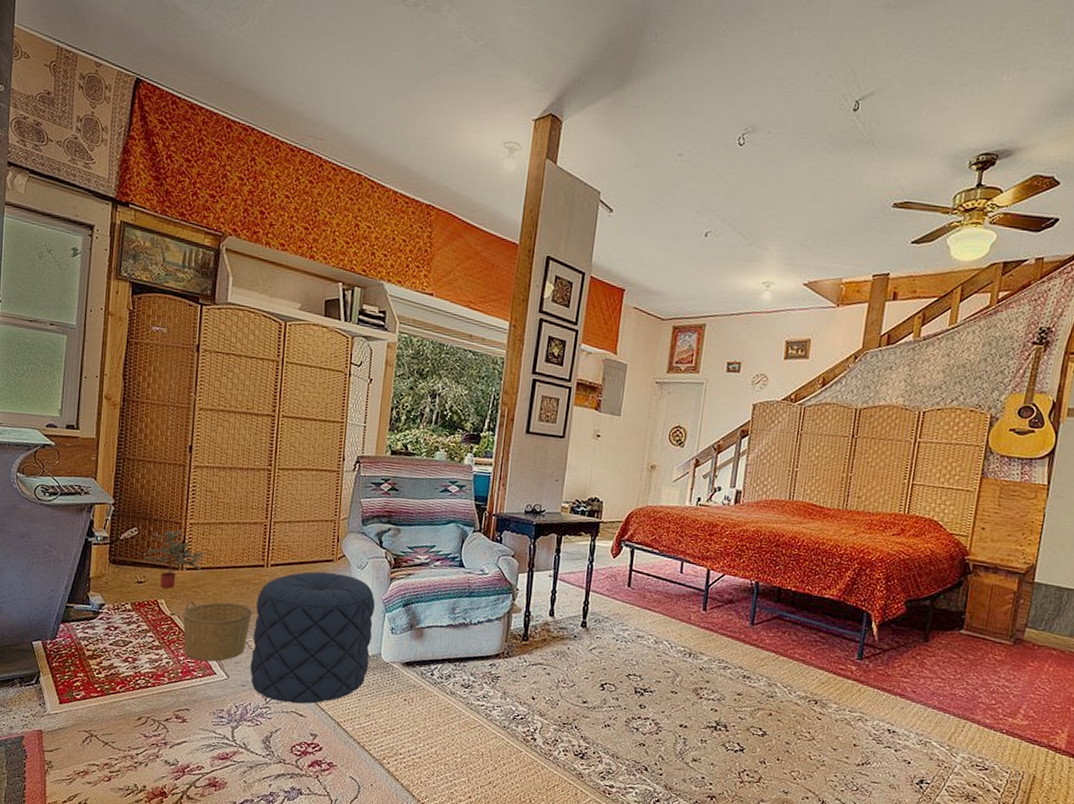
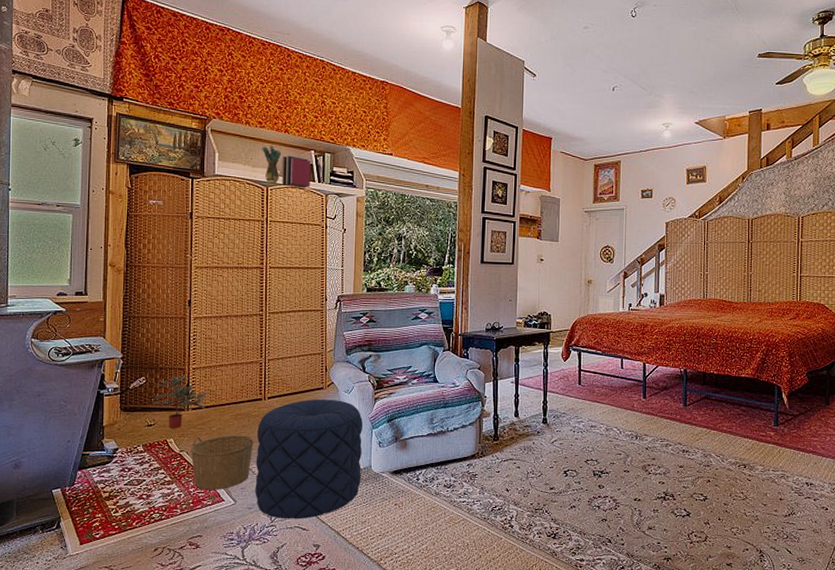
vase: none [282,272,305,319] -> present [261,145,282,184]
books: none [302,286,337,327] -> present [281,156,311,188]

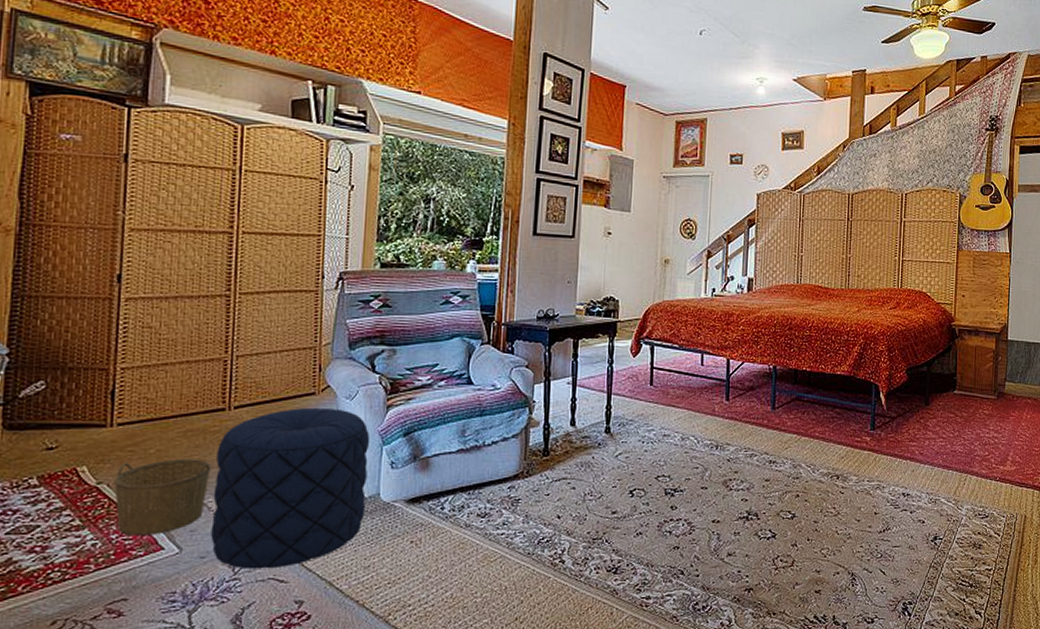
potted plant: present [152,375,211,428] -> none [55,378,148,452]
vase: present [261,145,282,184] -> none [235,69,265,122]
books: present [281,156,311,188] -> none [263,85,307,130]

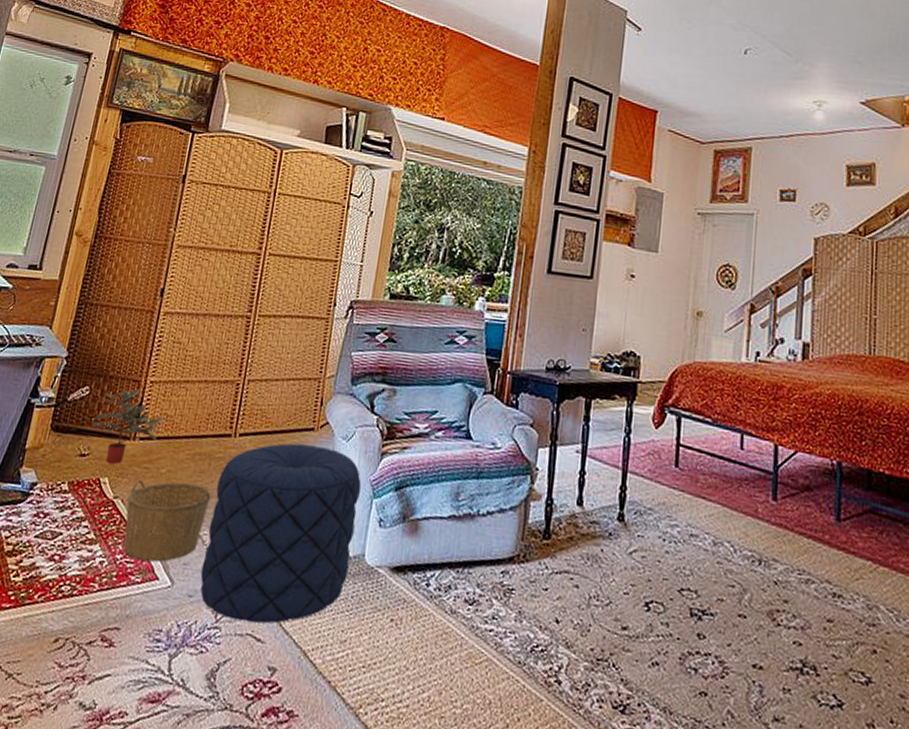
potted plant: none [55,378,148,452] -> present [91,390,168,464]

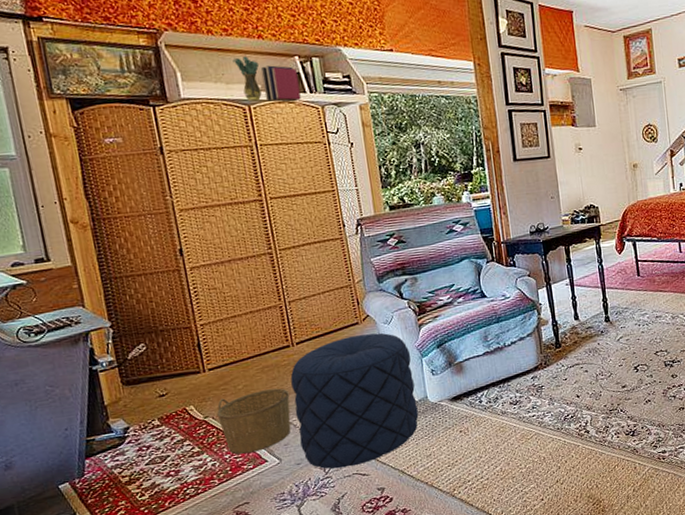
potted plant: present [91,390,168,464] -> none [159,334,228,395]
vase: none [281,97,306,147] -> present [233,55,262,102]
books: none [300,112,340,155] -> present [260,65,301,103]

